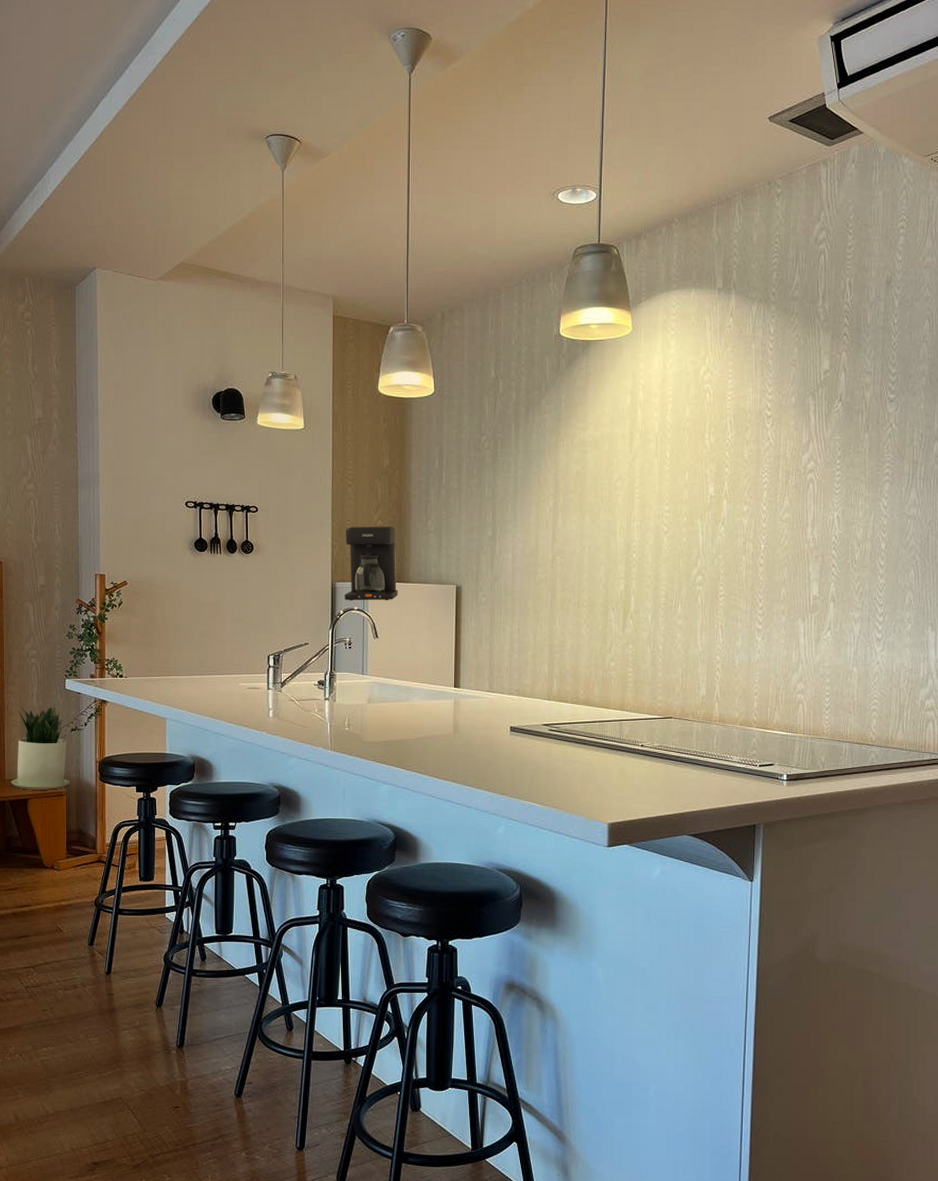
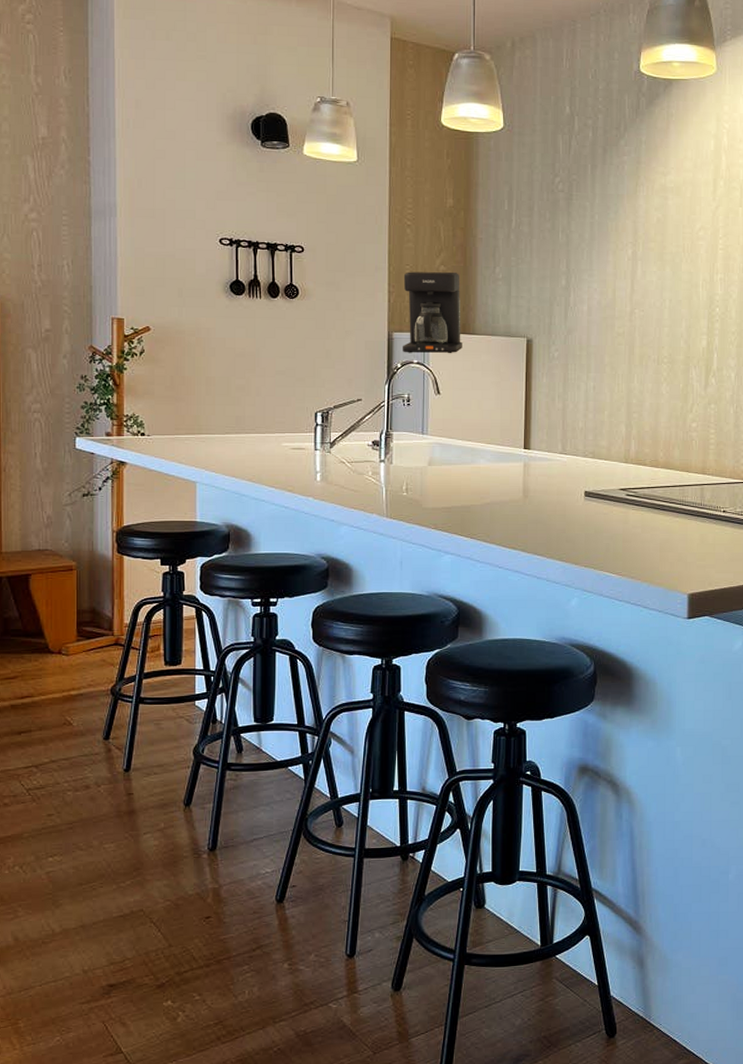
planter: present [10,704,70,790] -> none [8,466,82,564]

